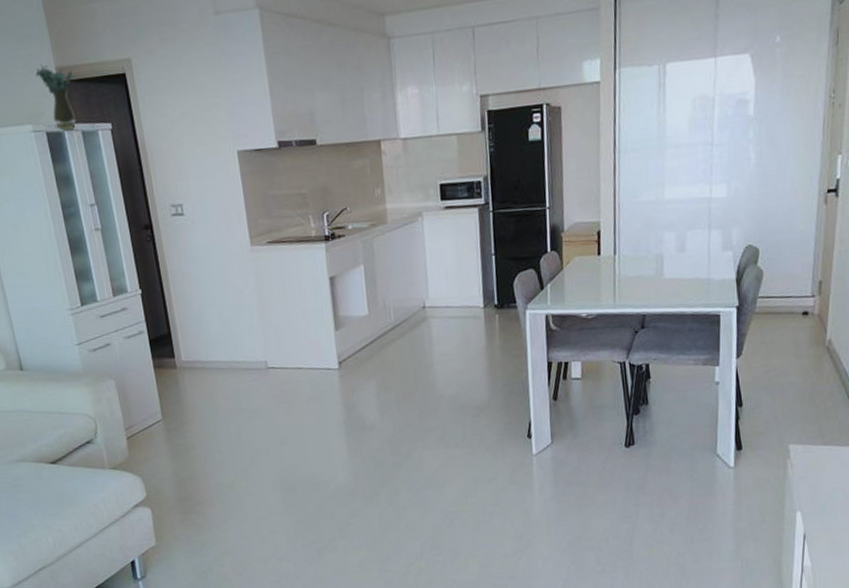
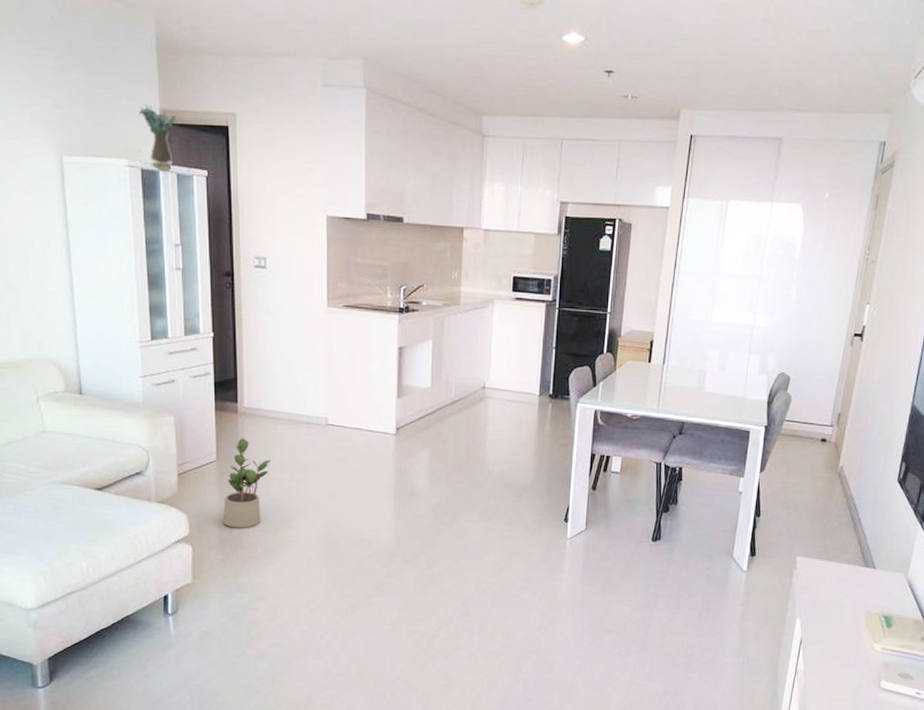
potted plant: none [175,393,216,486] -> present [222,438,271,528]

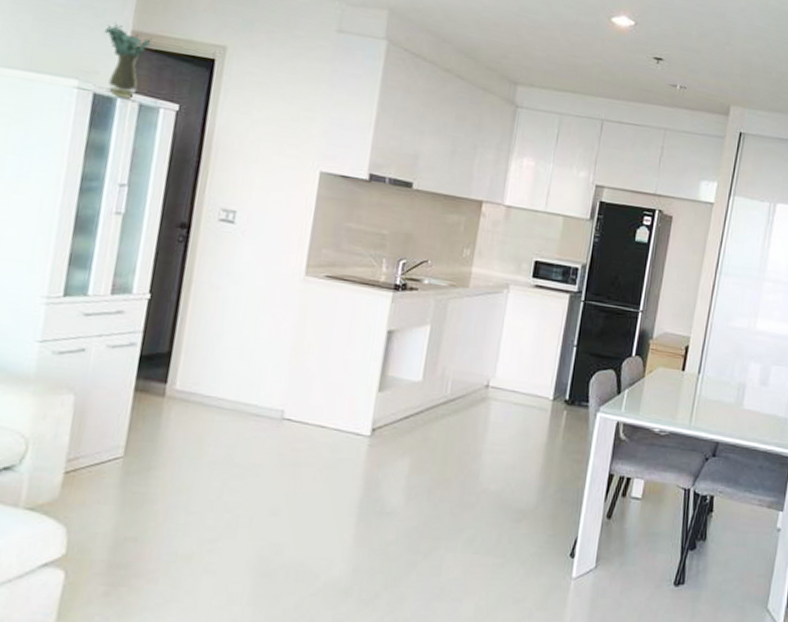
potted plant: present [222,438,271,528] -> none [116,429,199,550]

